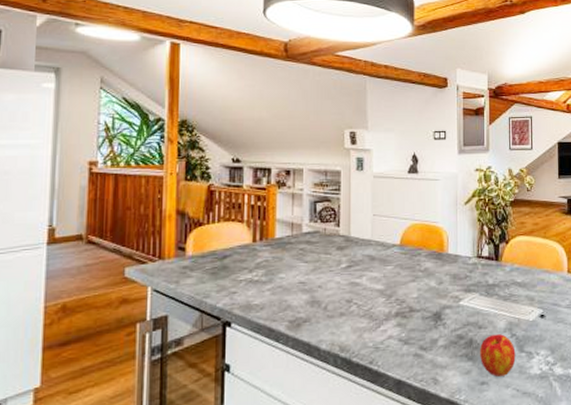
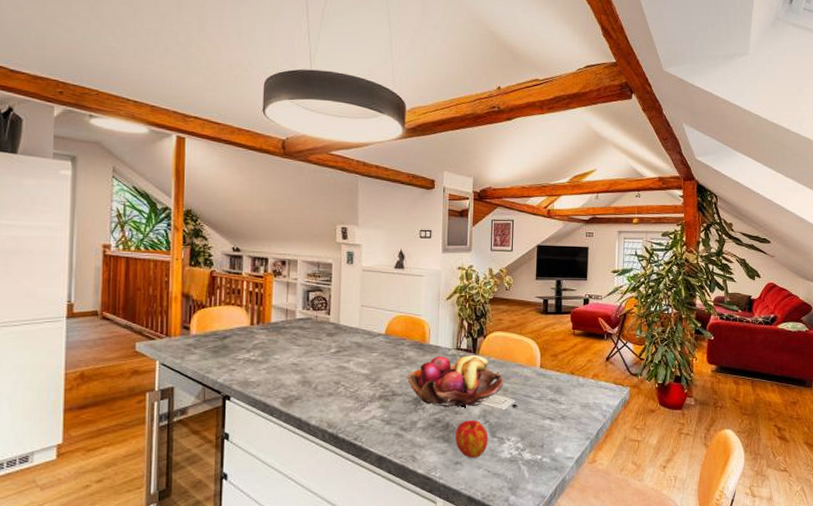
fruit basket: none [426,262,530,323] -> present [407,354,504,408]

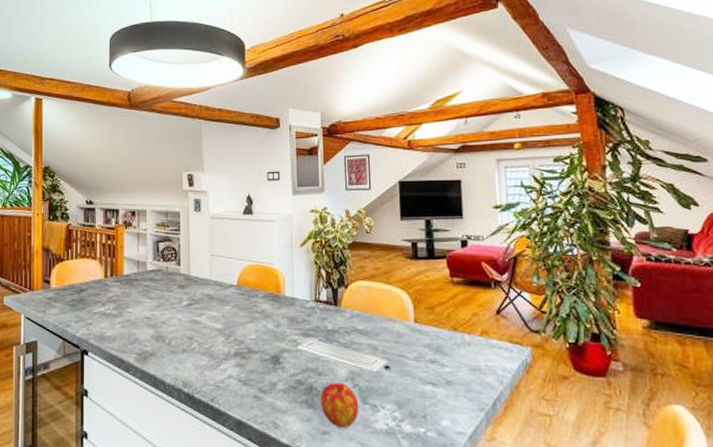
fruit basket: present [407,354,504,408] -> none [263,307,372,369]

